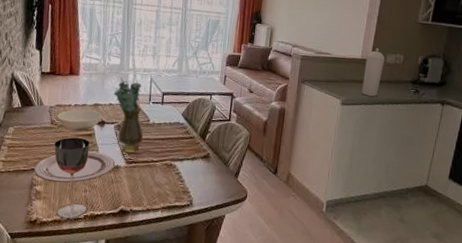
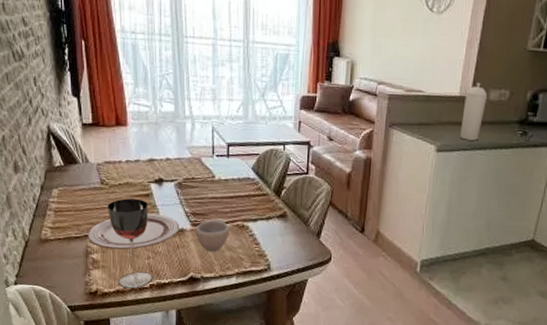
bowl: present [57,109,102,131] -> none [107,165,159,192]
vase: present [114,78,144,153] -> none [170,128,210,214]
cup: none [129,158,159,188] -> present [196,219,230,252]

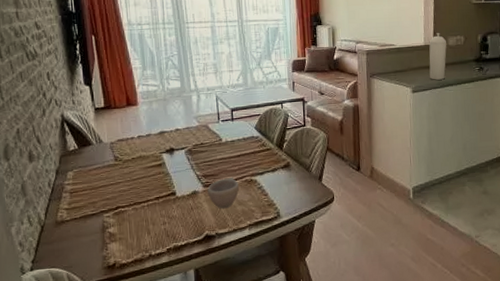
plate: present [87,213,179,250] -> none [103,181,192,221]
wineglass: present [107,198,153,289] -> none [121,170,170,256]

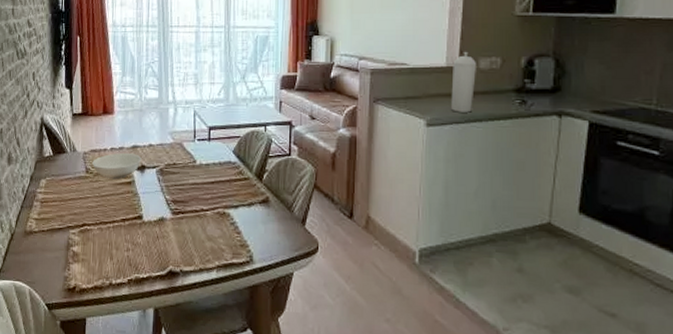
bowl: none [121,139,170,164] -> present [92,153,142,180]
cup: present [207,177,240,209] -> none [176,206,211,243]

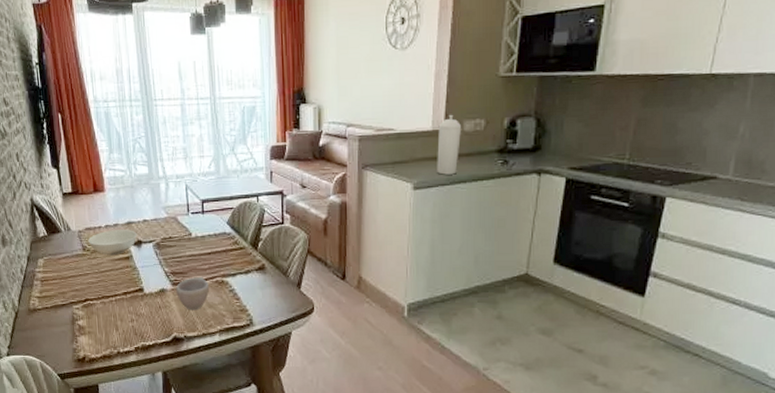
cup: none [176,206,211,243] -> present [176,276,210,310]

